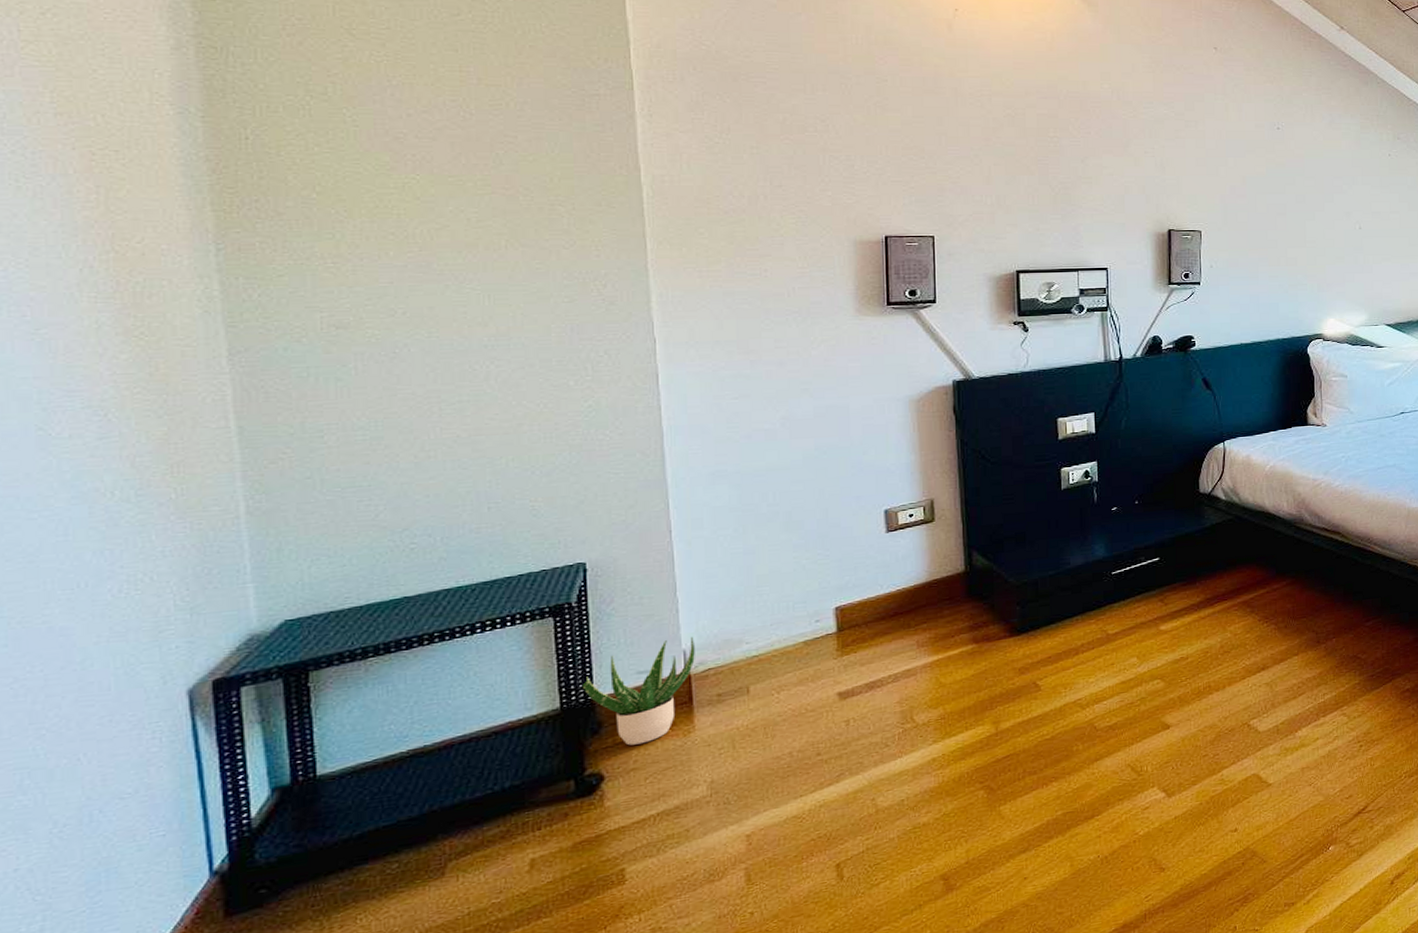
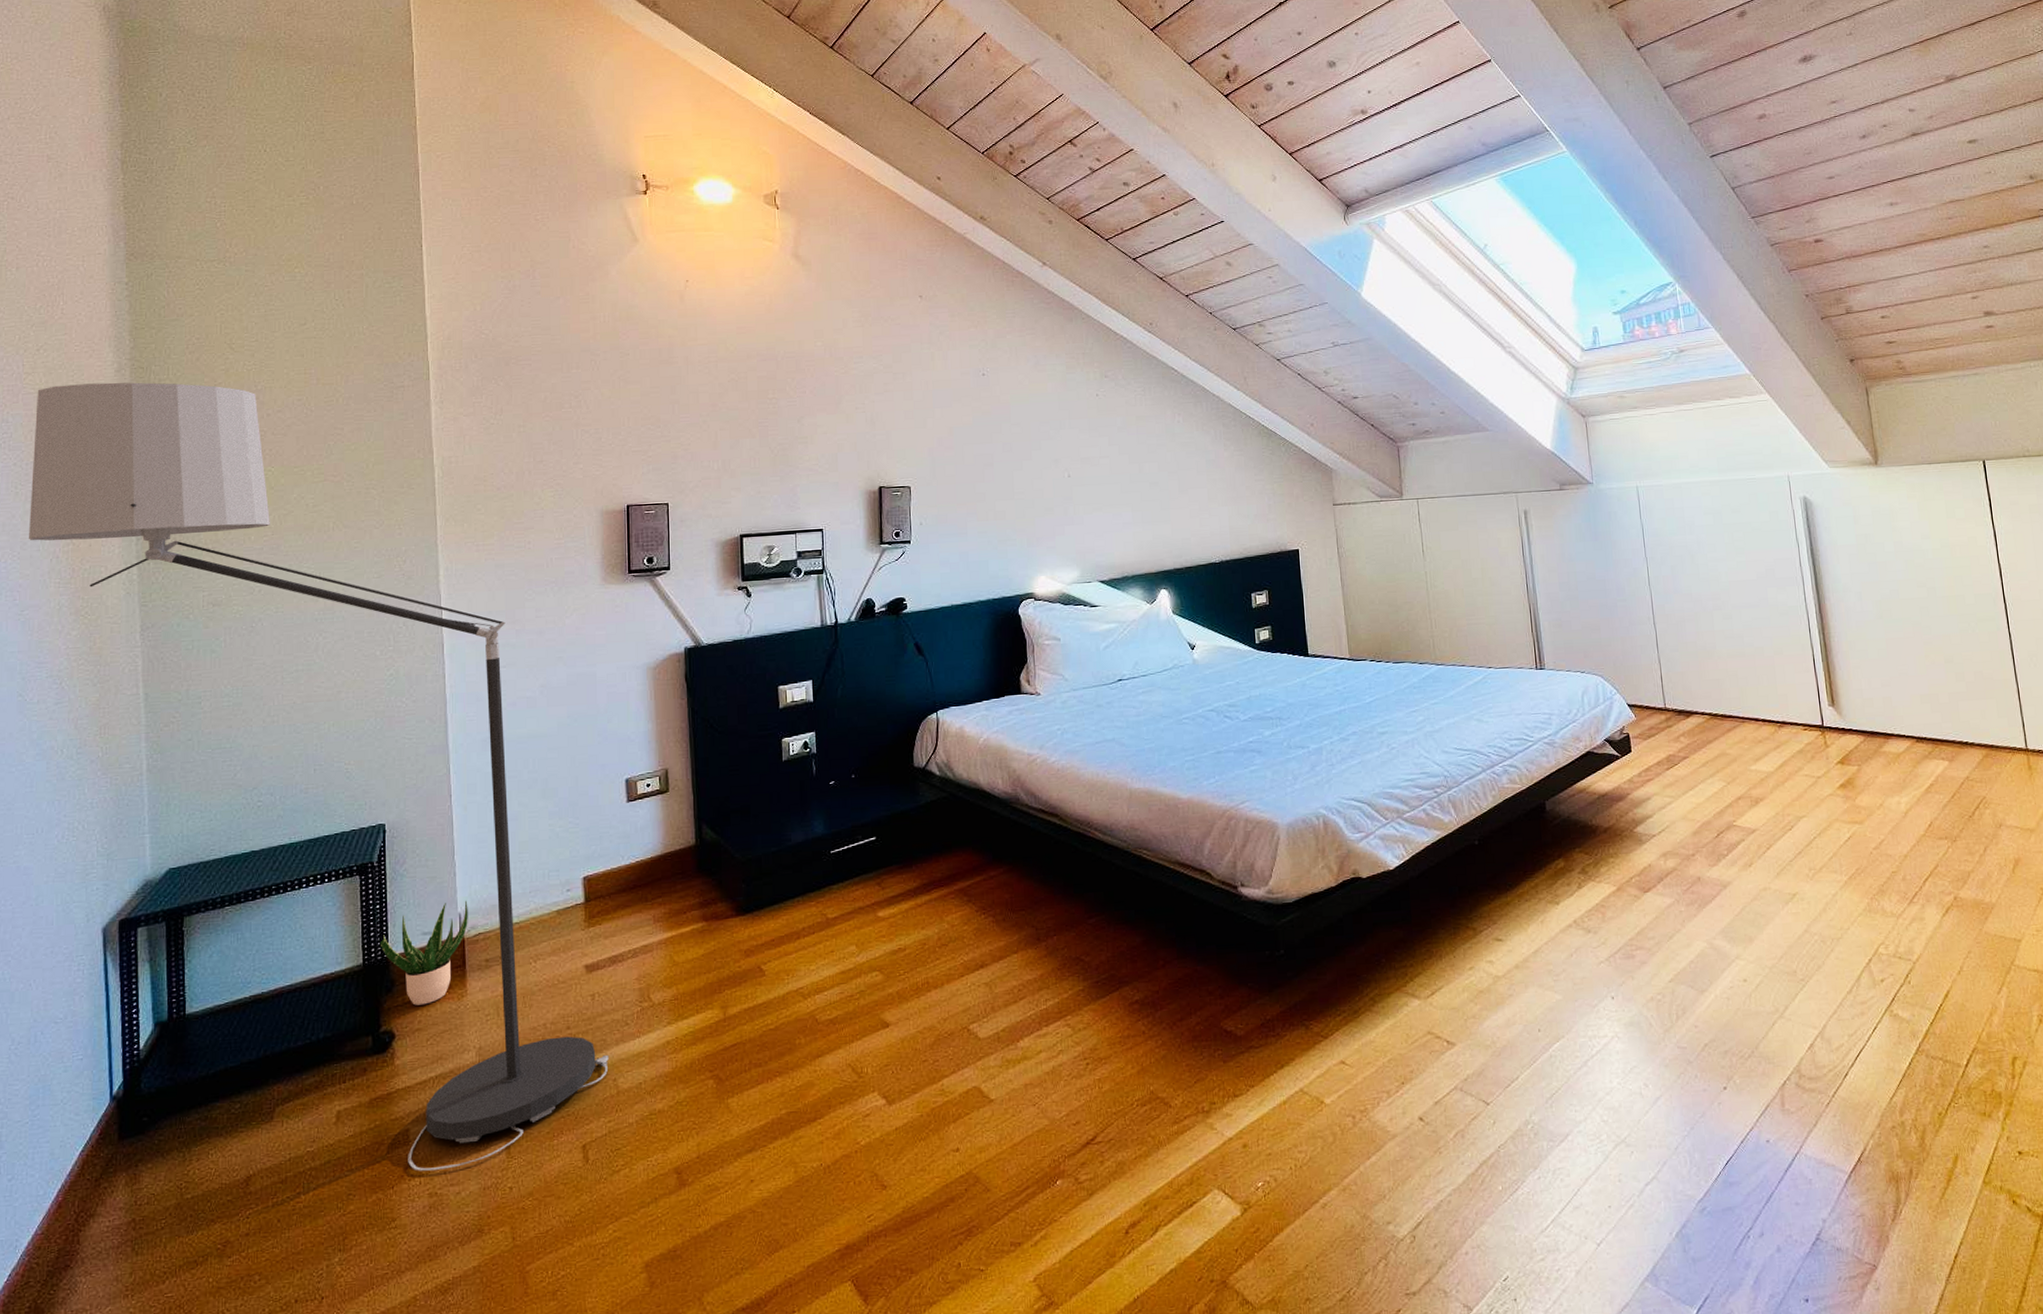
floor lamp: none [41,59,866,909] -> present [29,382,609,1172]

